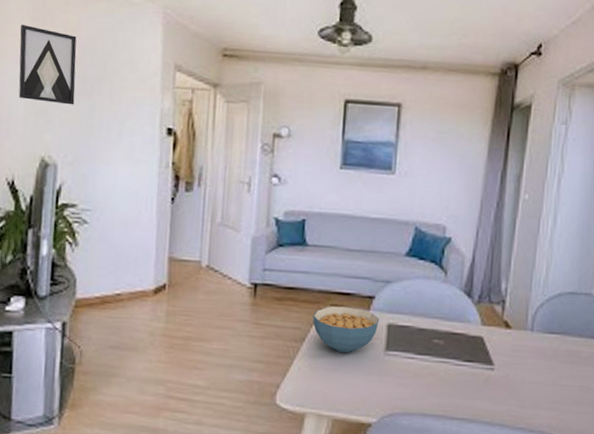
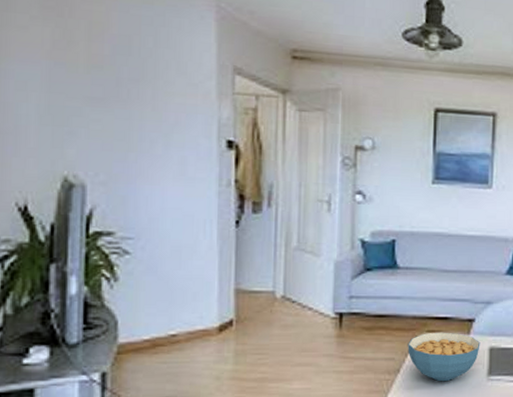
wall art: present [18,25,77,105] -> none [26,15,106,114]

